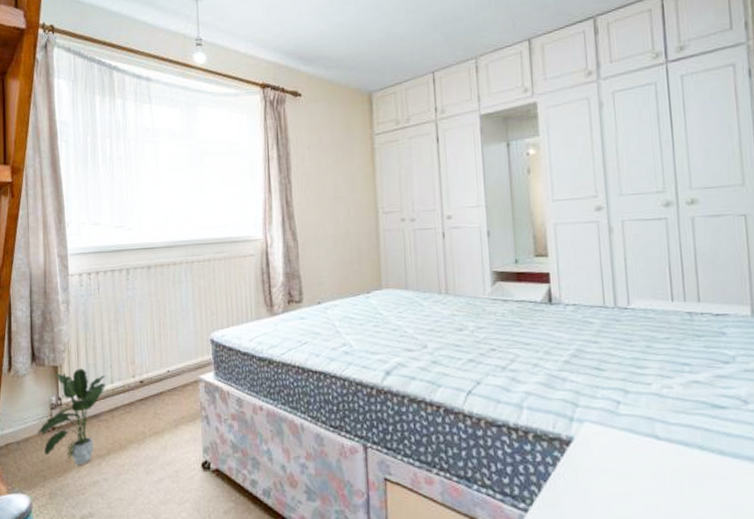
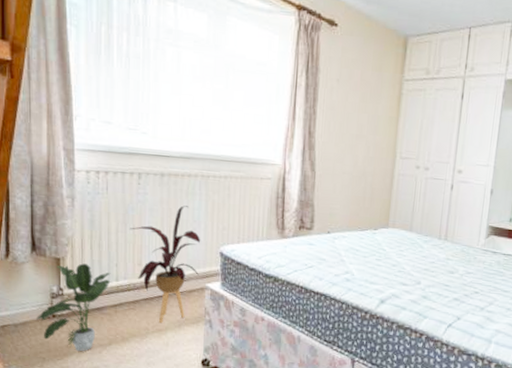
house plant: none [121,295,192,424] -> present [129,205,201,323]

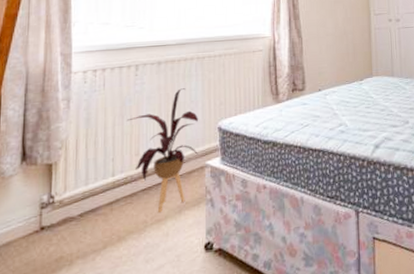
potted plant: present [36,263,111,351] -> none [22,164,107,263]

